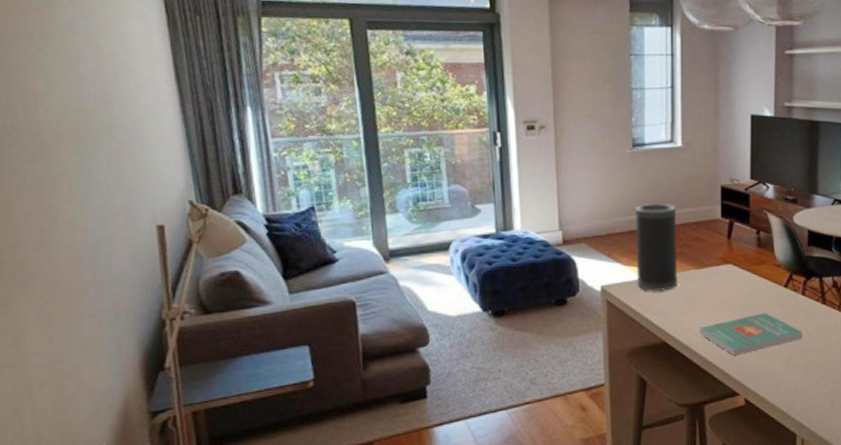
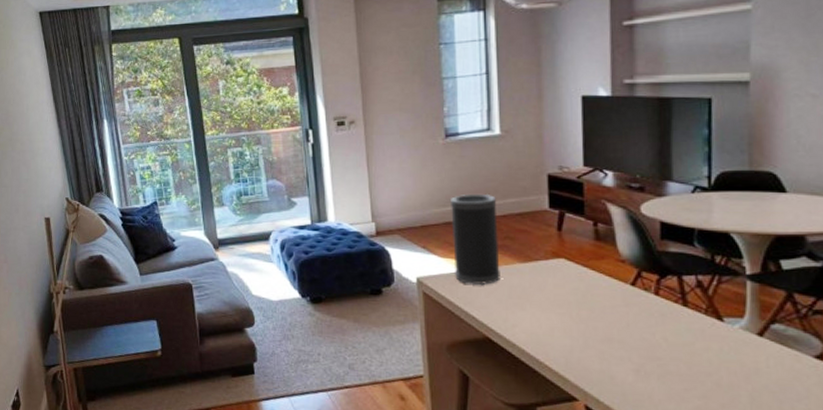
book: present [699,313,803,356] -> none [527,312,657,358]

